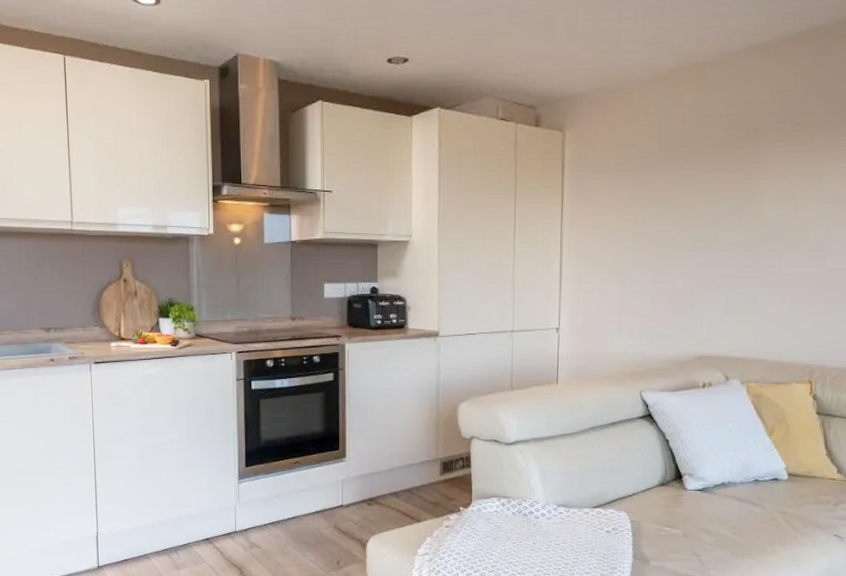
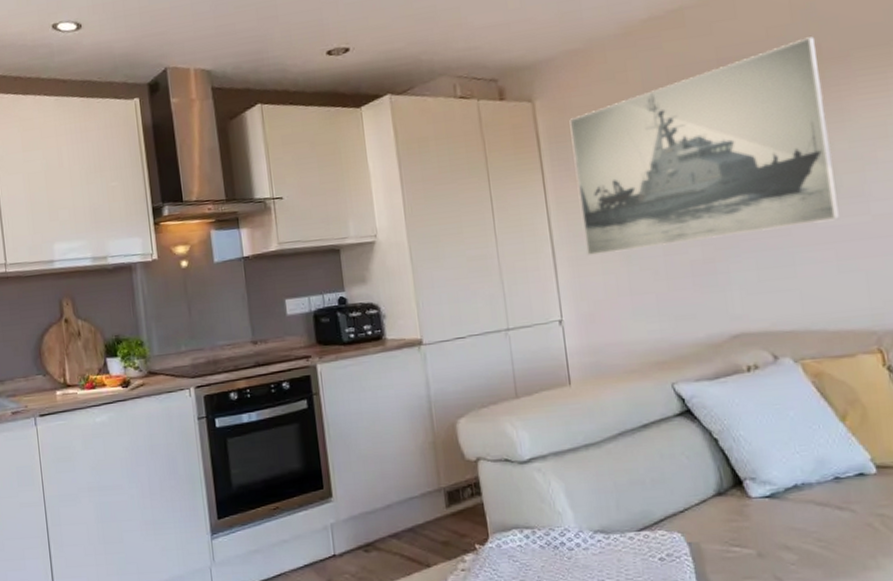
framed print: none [588,105,811,276] -> present [569,36,839,255]

